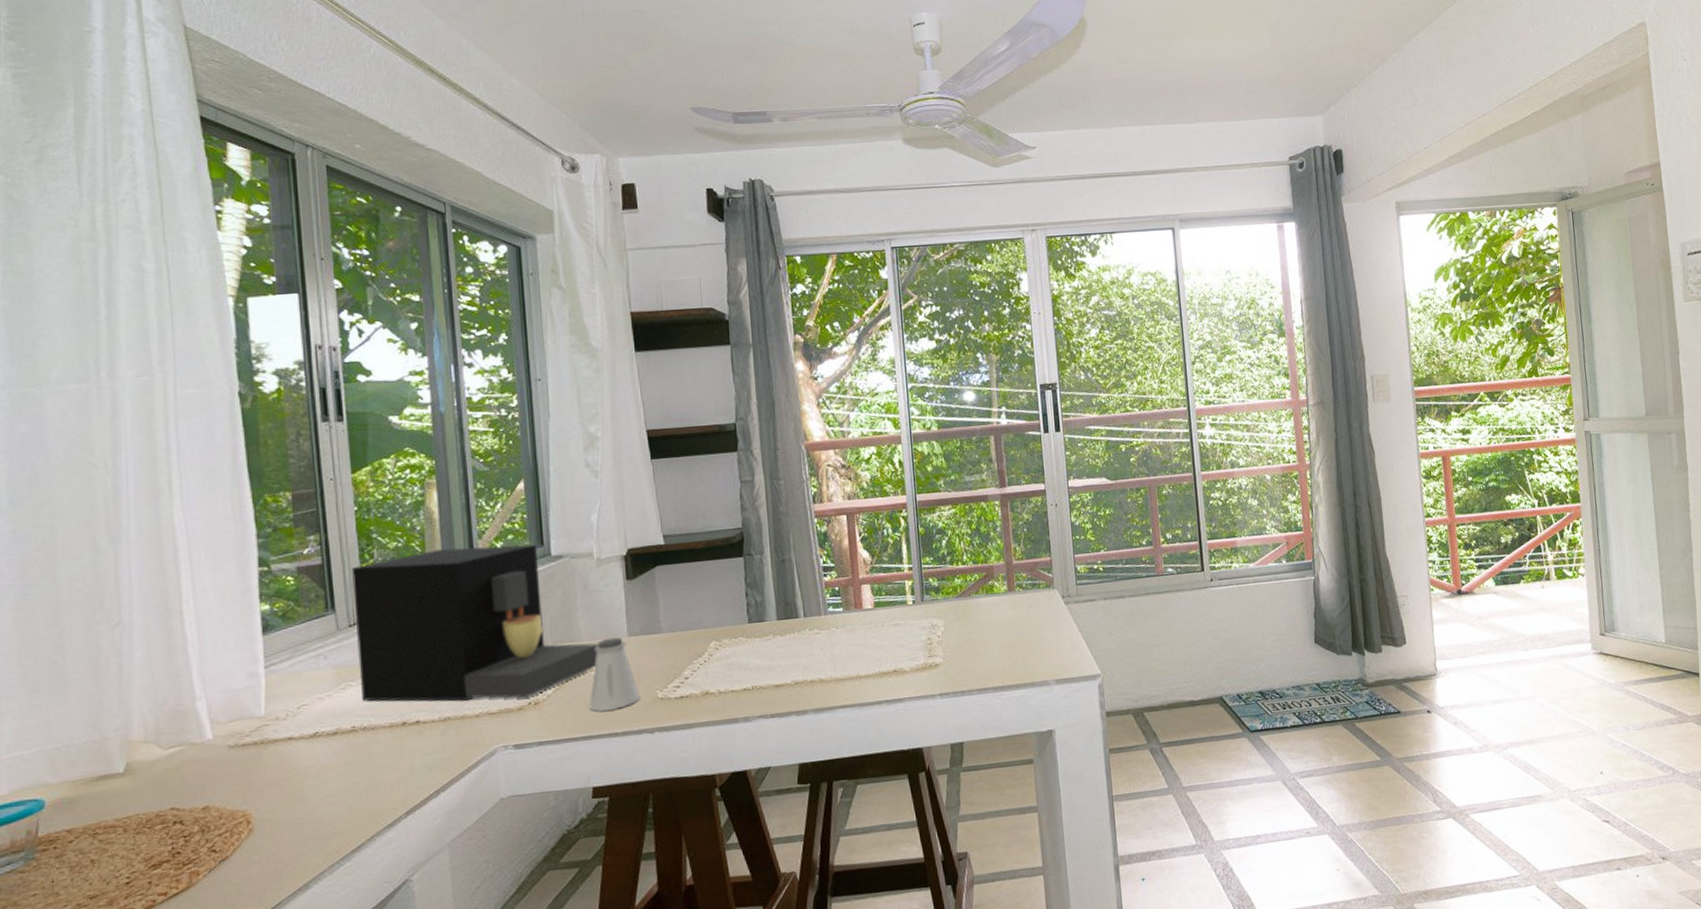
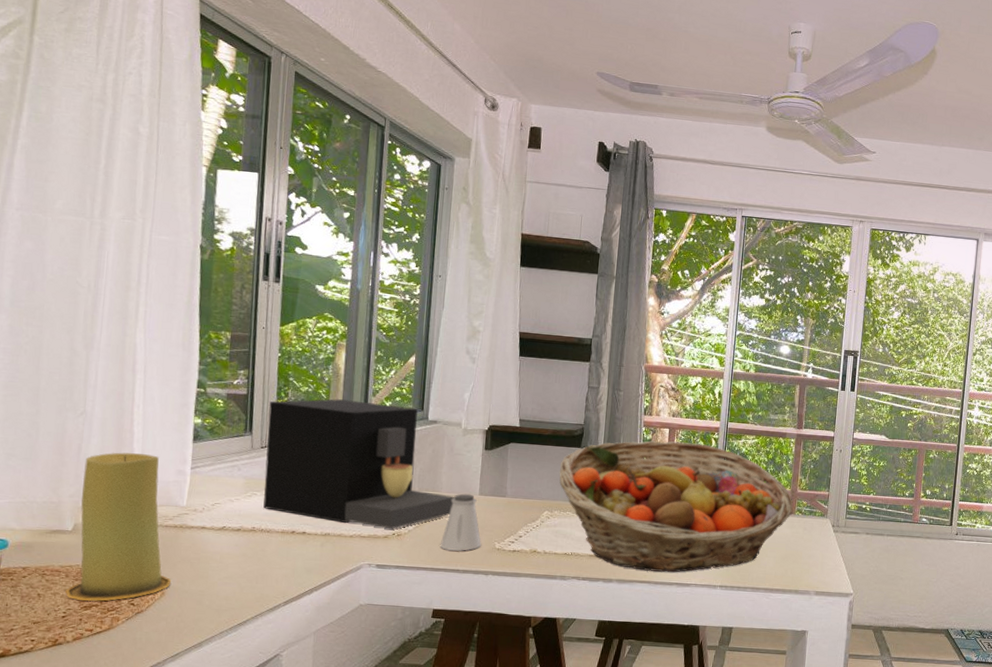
candle: none [126,659,260,859] -> present [66,452,172,602]
fruit basket: none [721,525,1012,693] -> present [559,441,794,573]

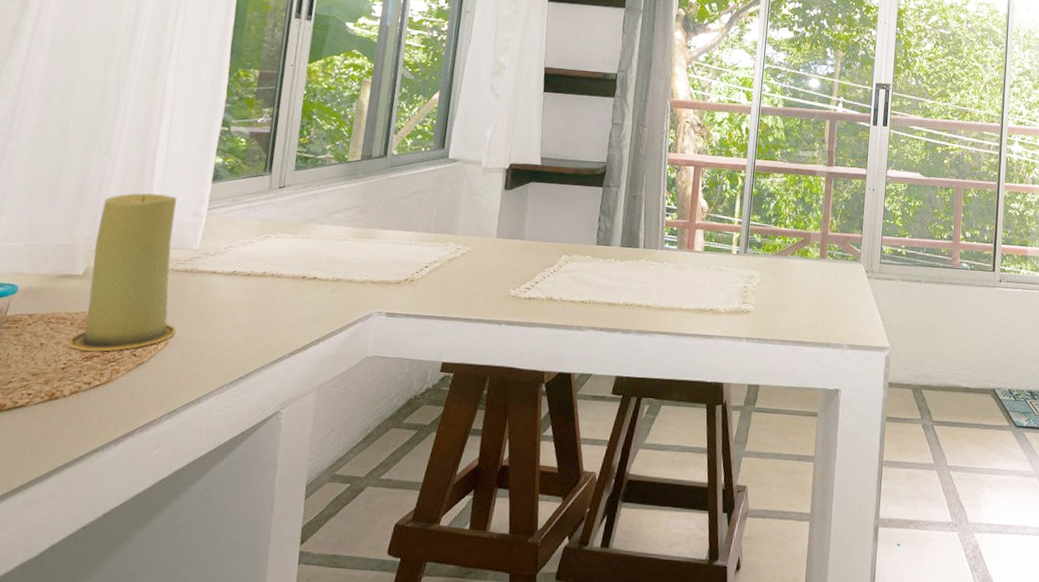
coffee maker: present [263,398,455,529] -> none [276,136,472,275]
saltshaker: present [441,493,481,551] -> none [454,236,496,299]
fruit basket: present [559,441,794,573] -> none [579,179,824,323]

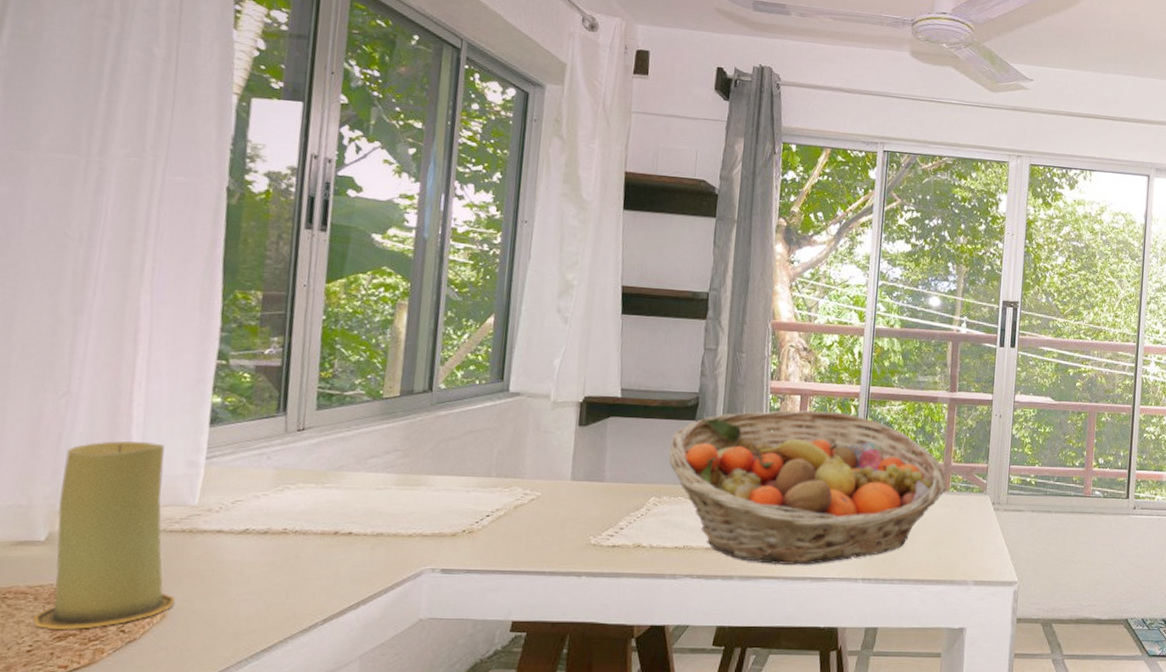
fruit basket: none [579,179,824,323] -> present [669,410,947,565]

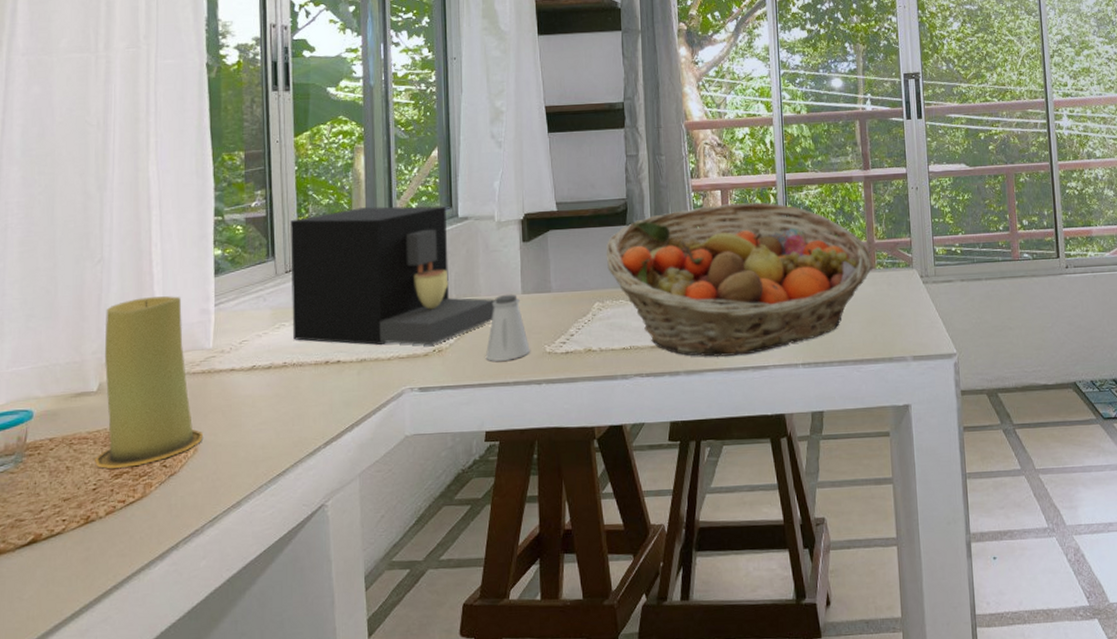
coffee maker: none [298,368,541,525] -> present [290,206,496,346]
saltshaker: none [522,479,573,549] -> present [486,294,530,361]

